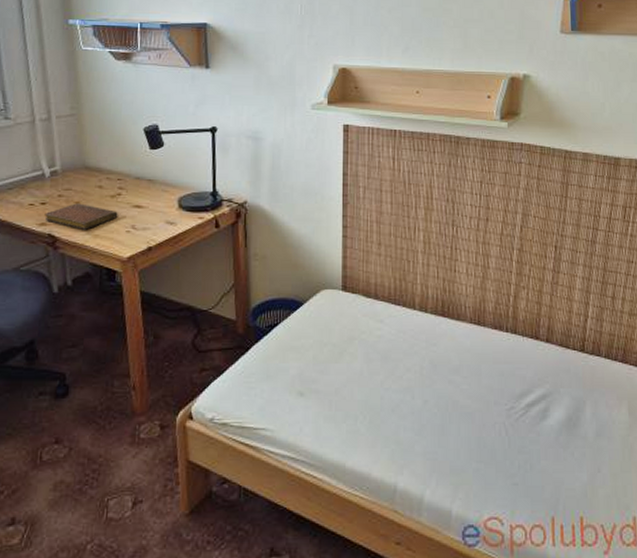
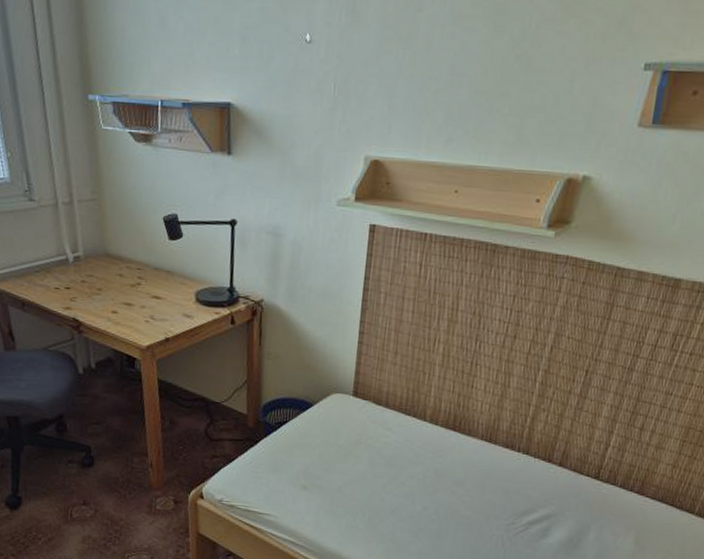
notebook: present [45,203,118,230] -> none [69,290,138,317]

